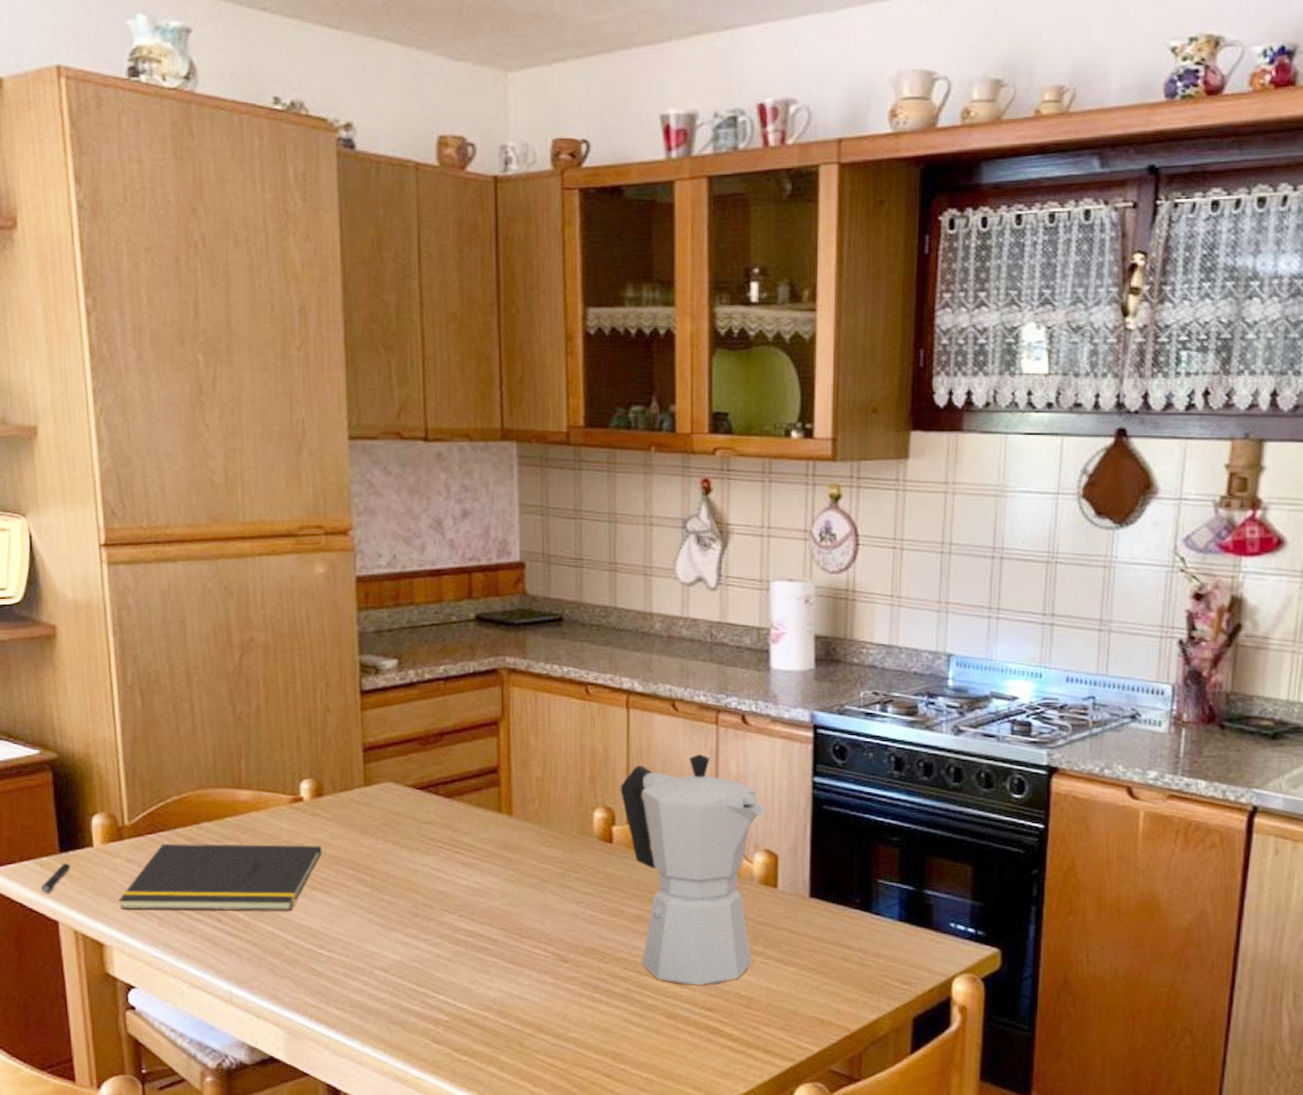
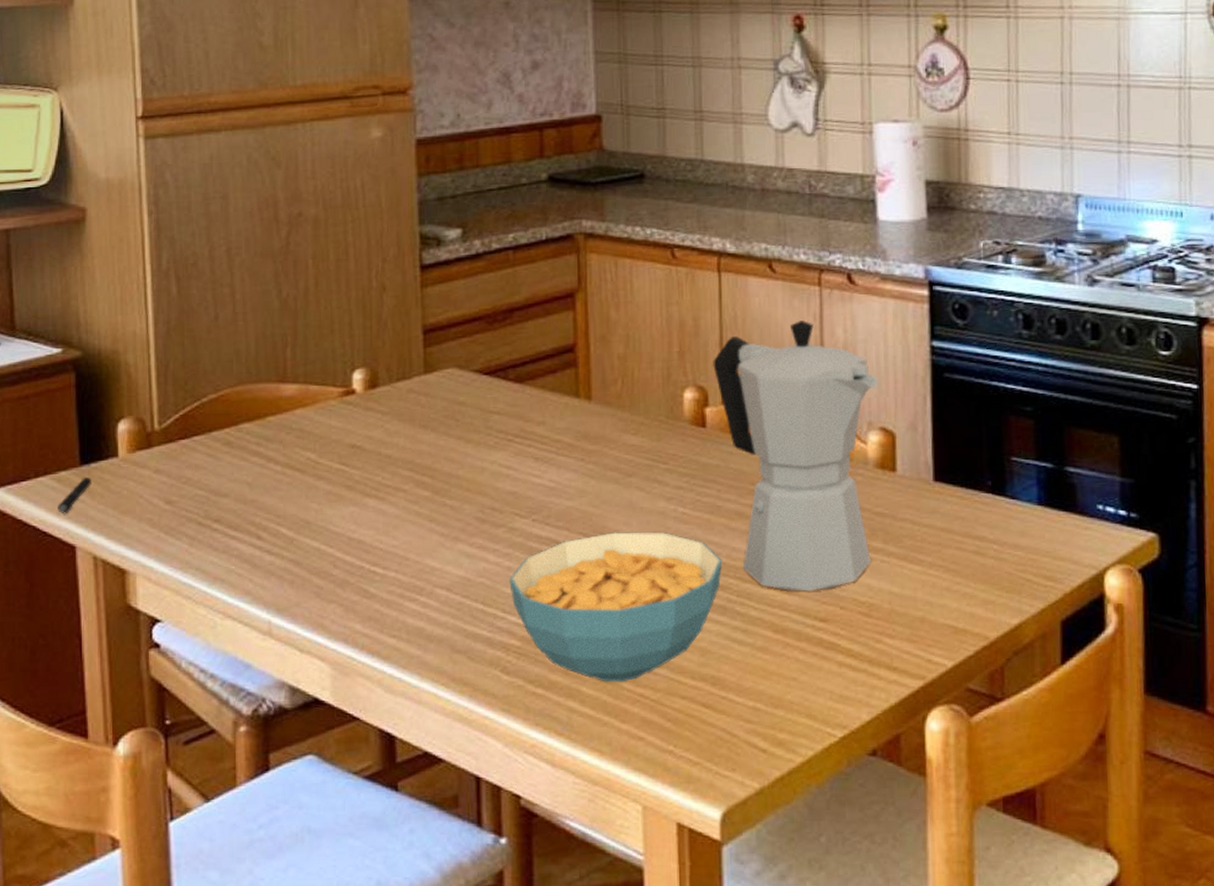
notepad: present [119,843,322,912] -> none [145,444,377,530]
cereal bowl: none [439,929,624,1054] -> present [509,531,723,683]

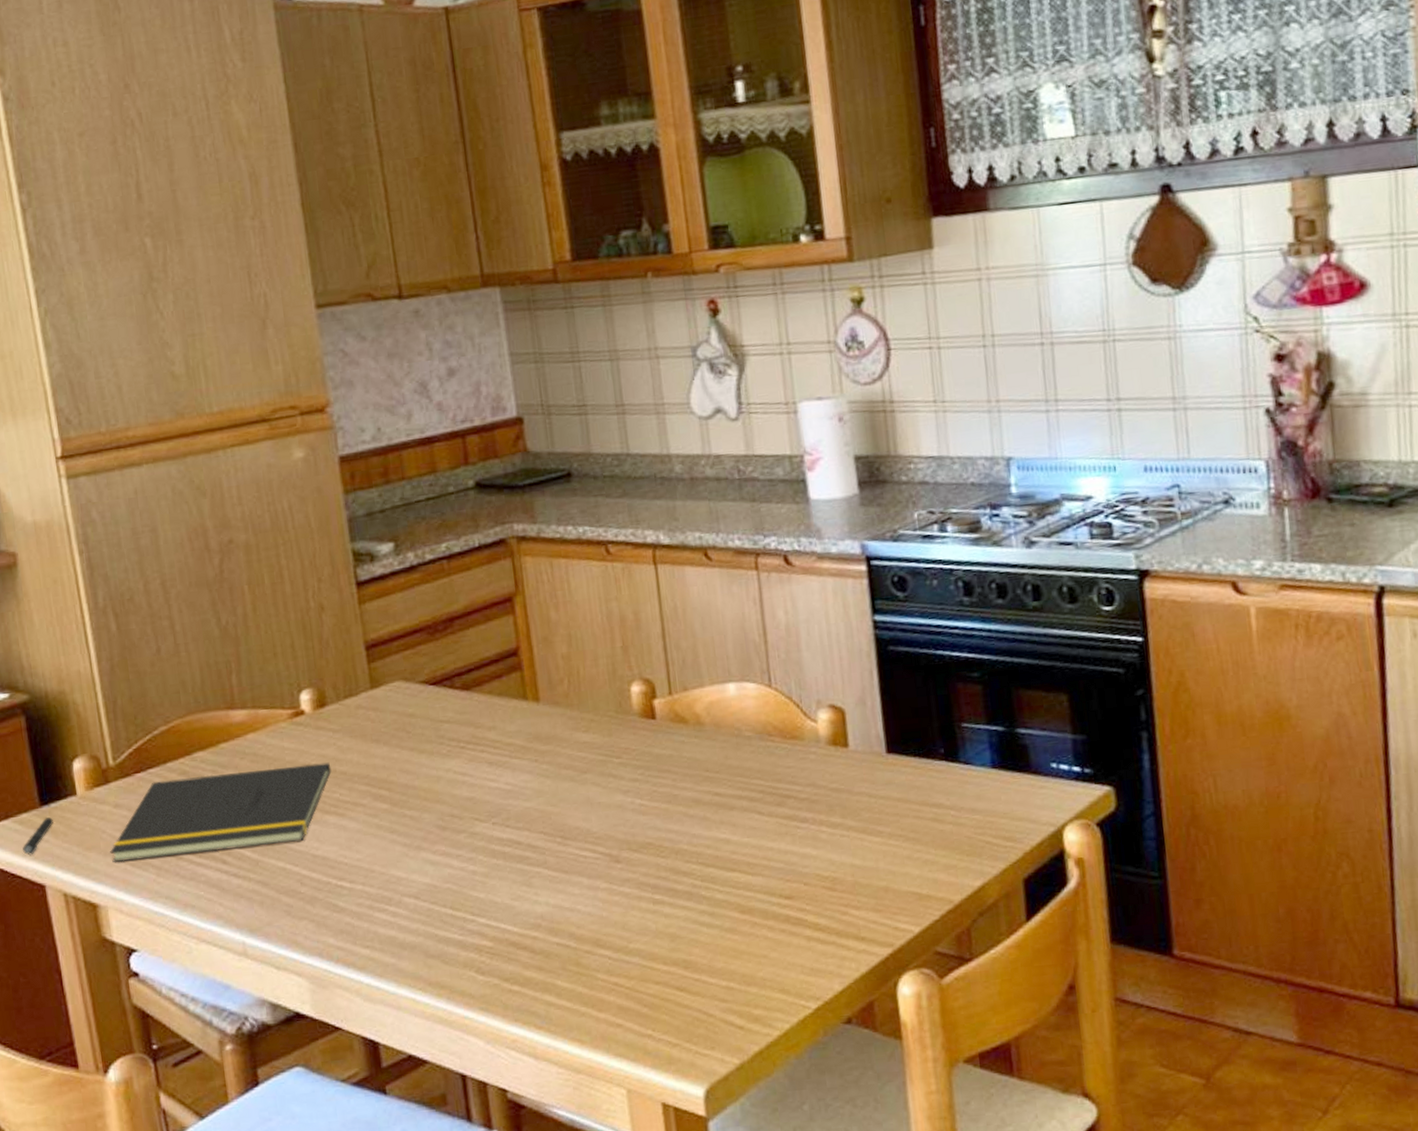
notepad: none [145,444,377,530] -> present [110,762,332,863]
cereal bowl: present [509,531,723,683] -> none [475,824,685,975]
moka pot: present [713,320,879,592] -> none [657,605,831,872]

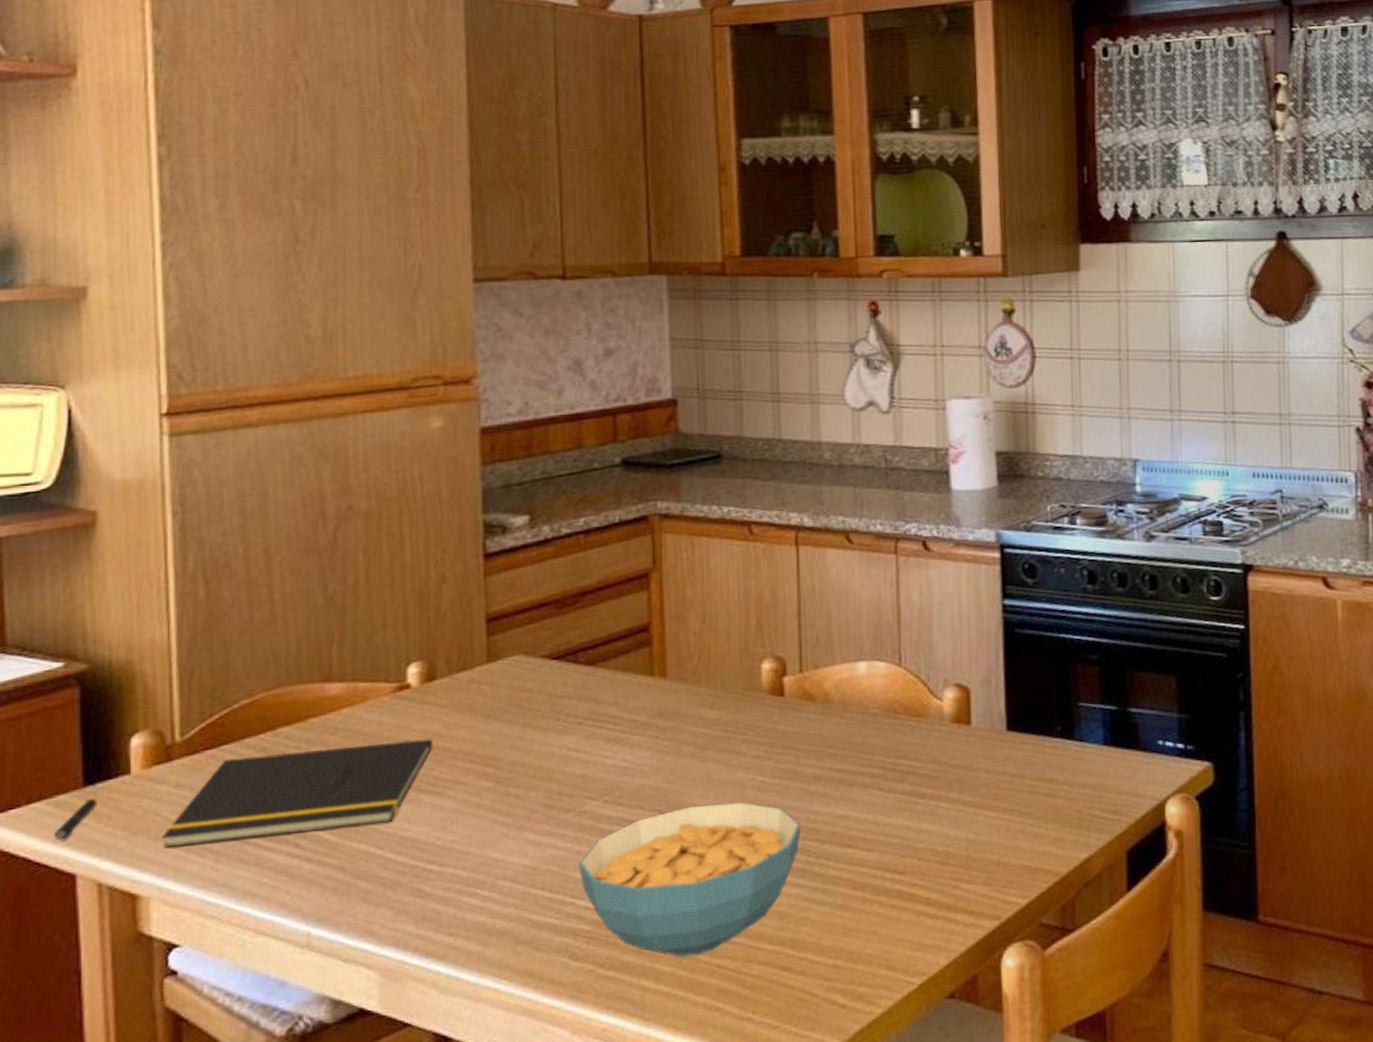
cereal bowl: none [475,824,685,975] -> present [579,801,802,957]

